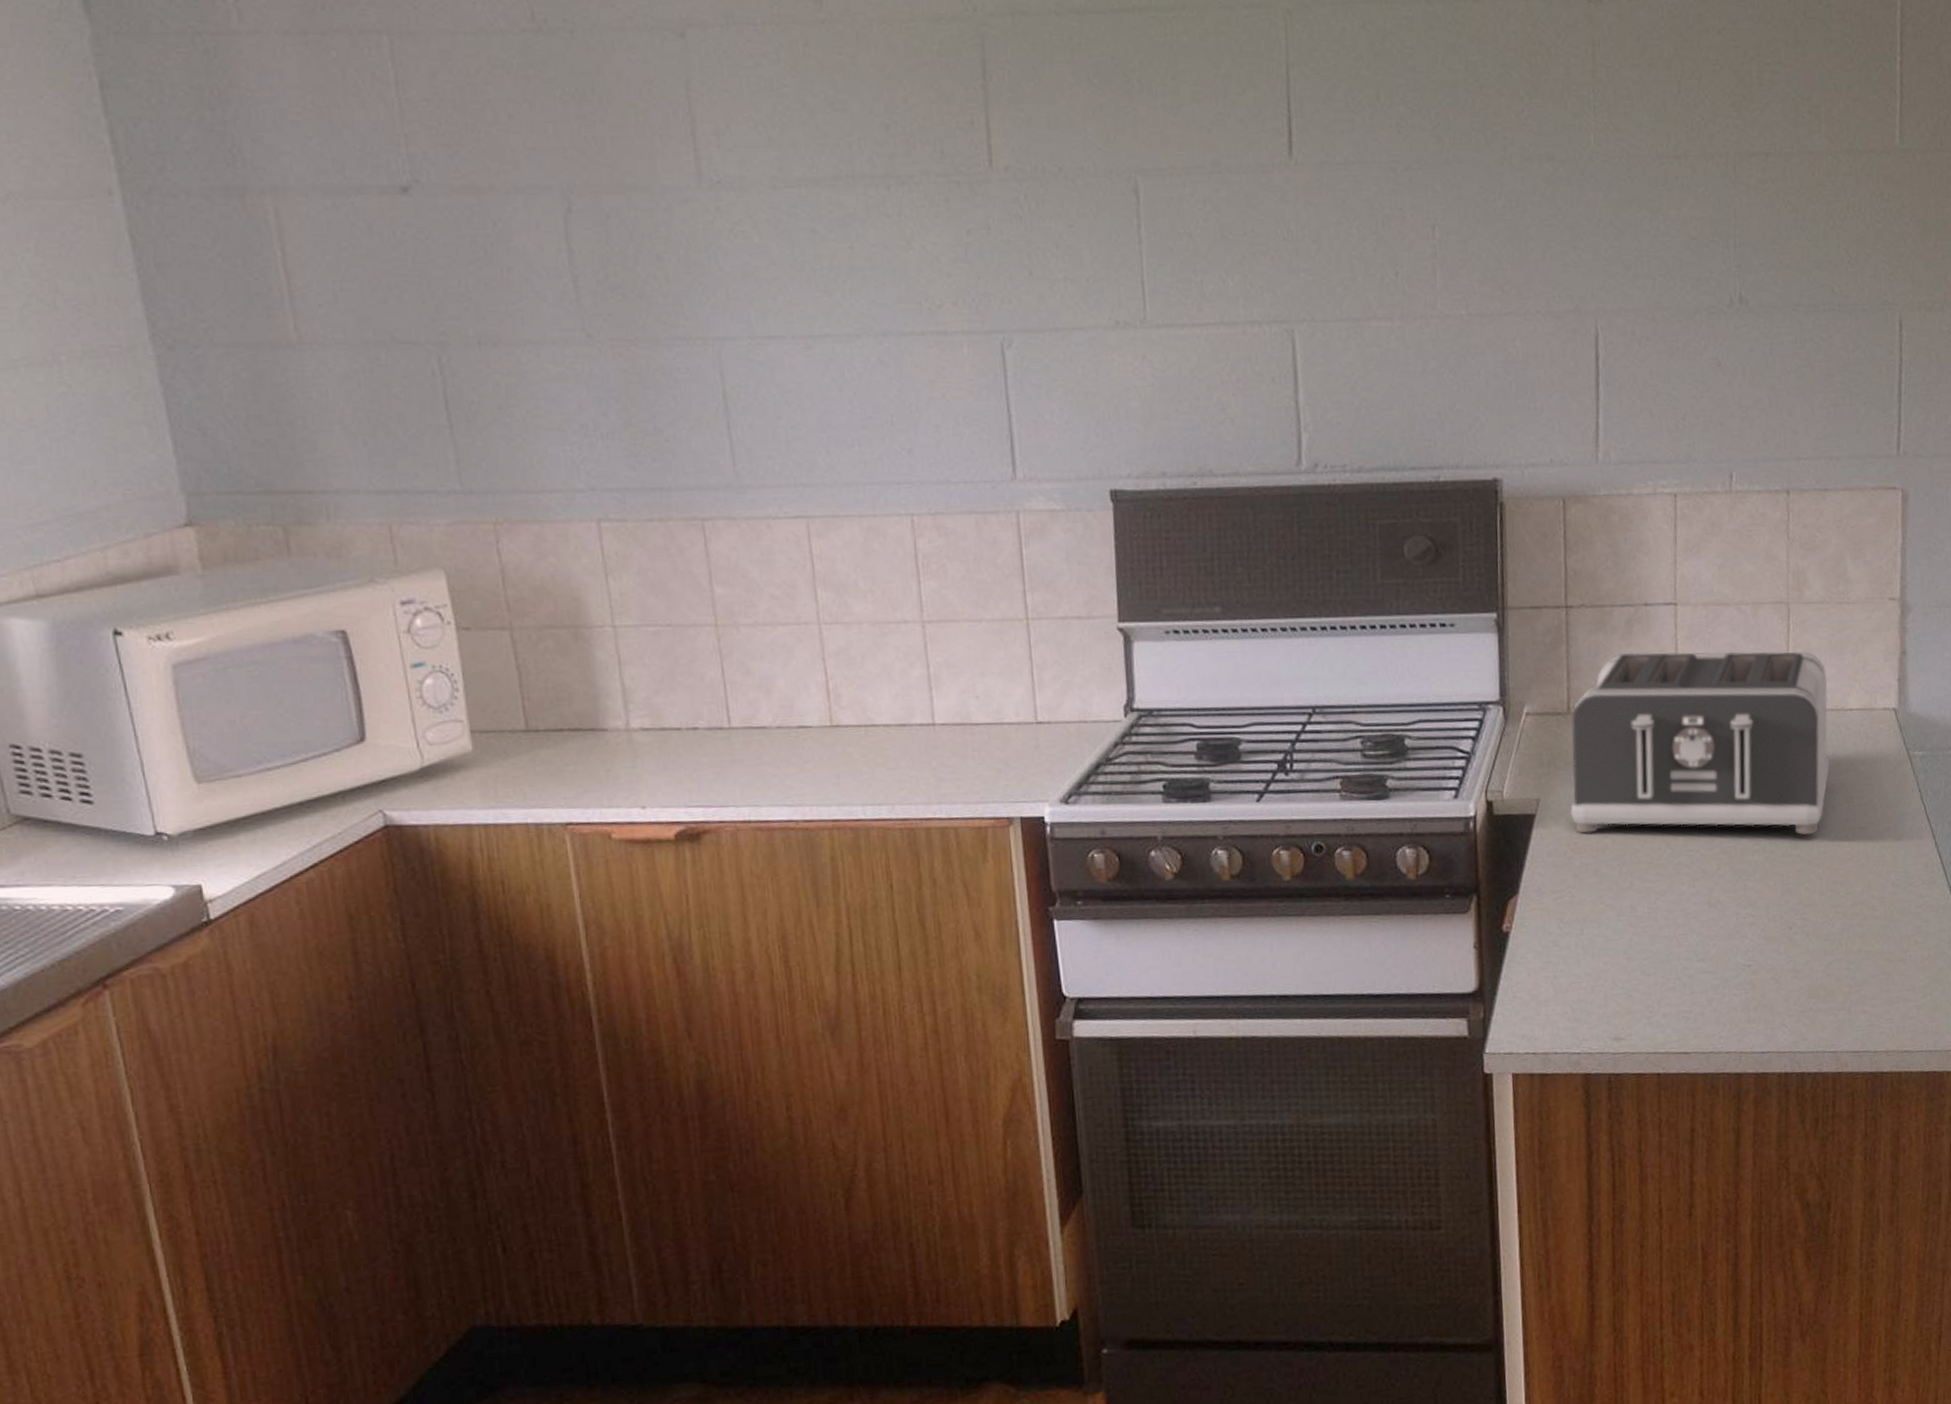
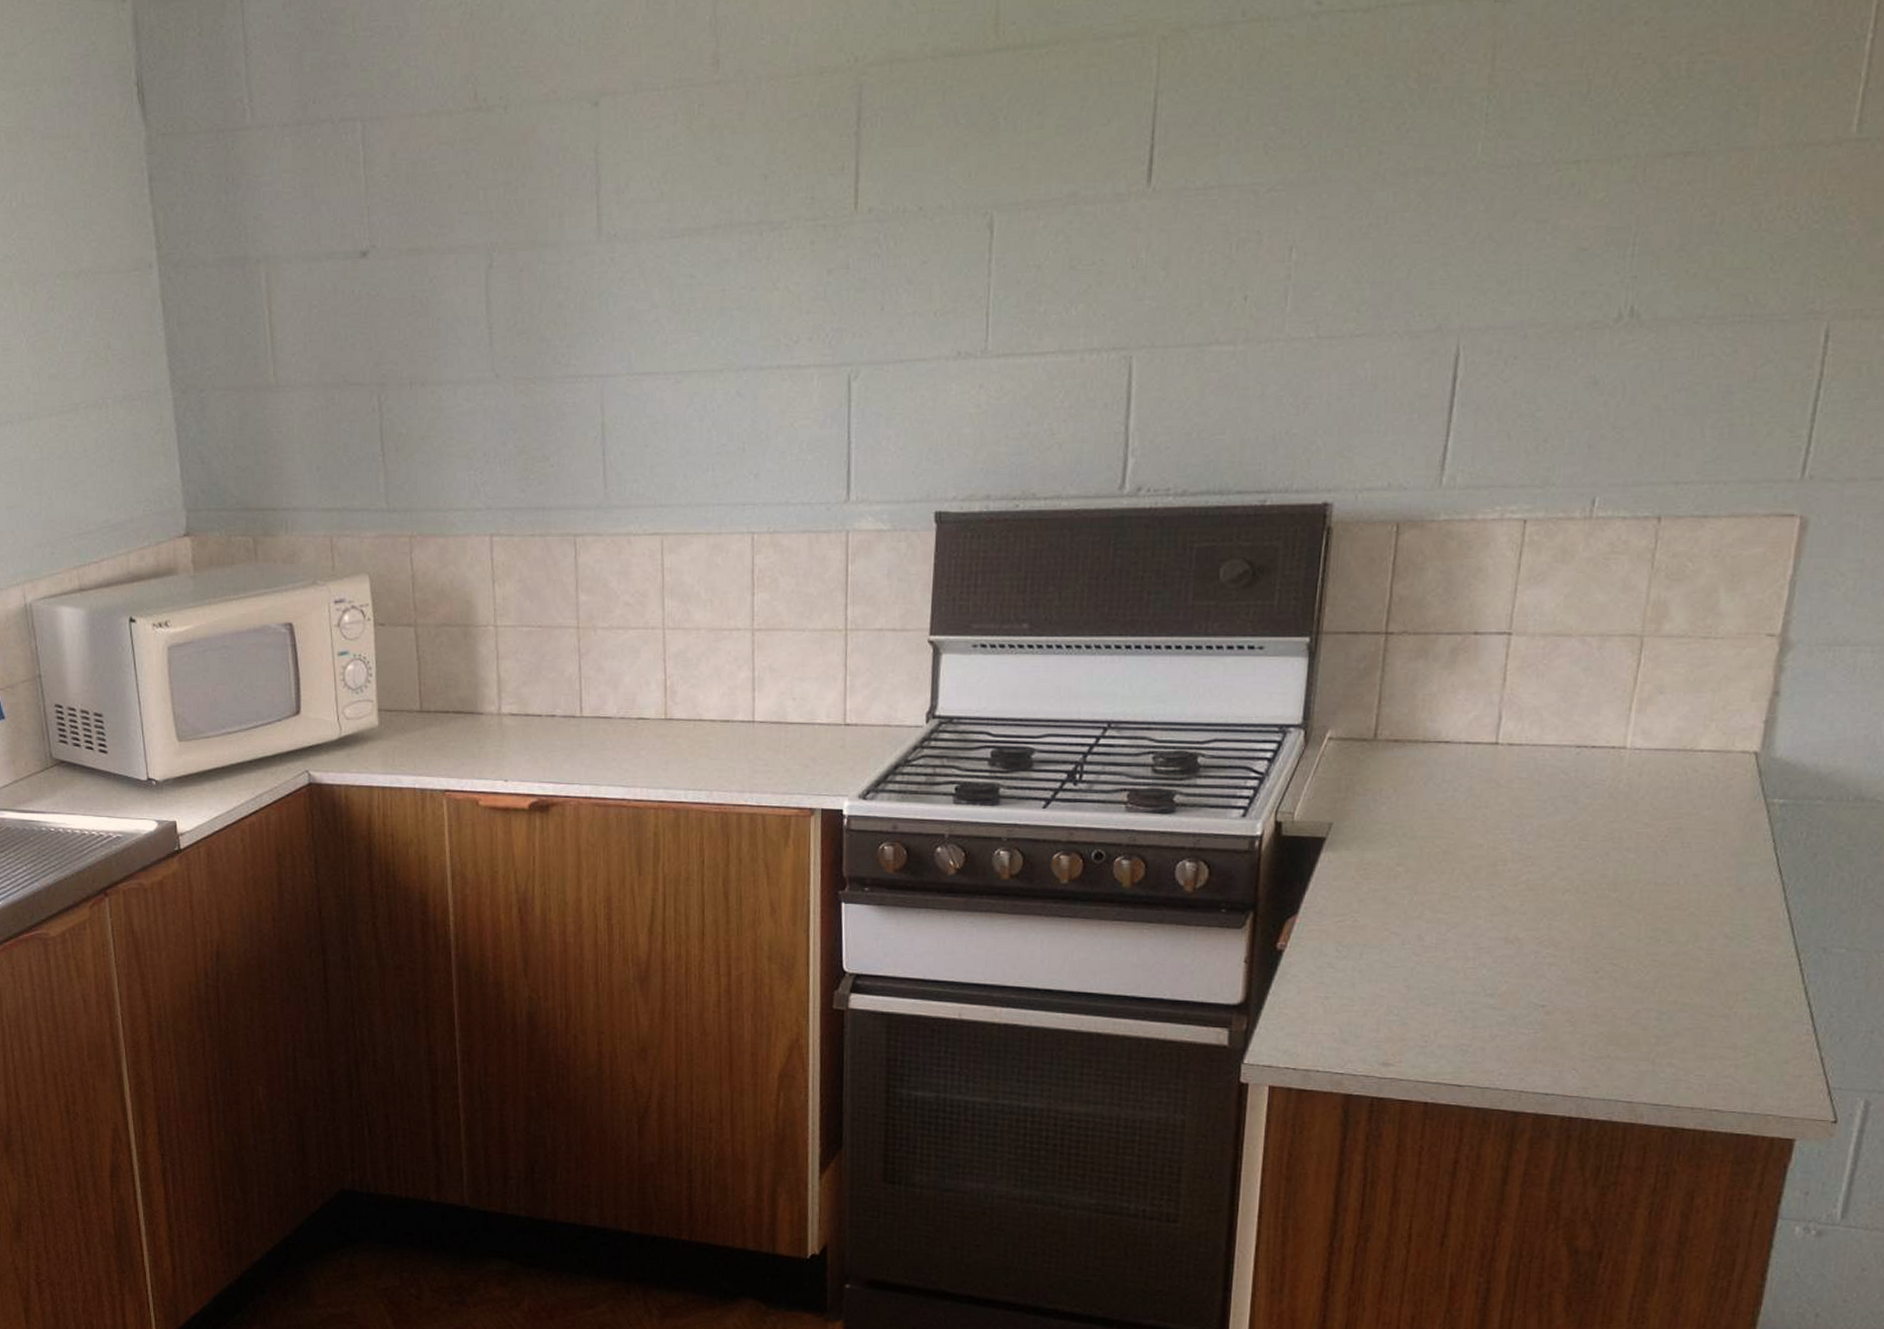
toaster: present [1570,651,1831,835] -> none [1364,681,1678,878]

